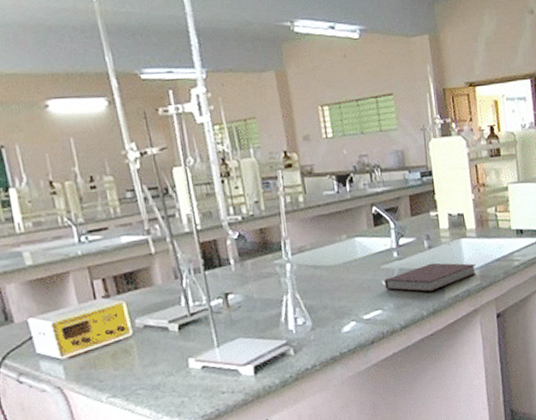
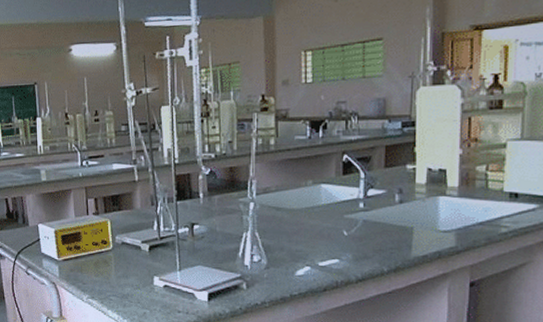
notebook: present [384,263,476,292] -> none [346,218,452,248]

